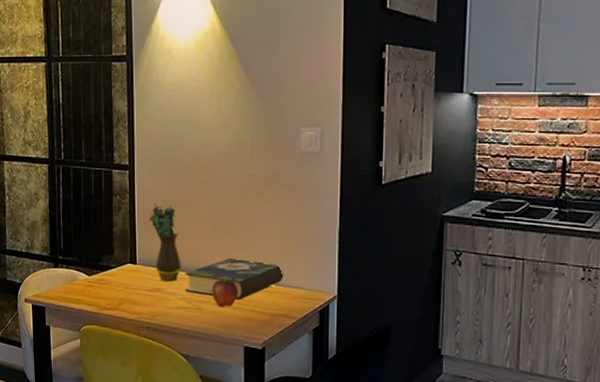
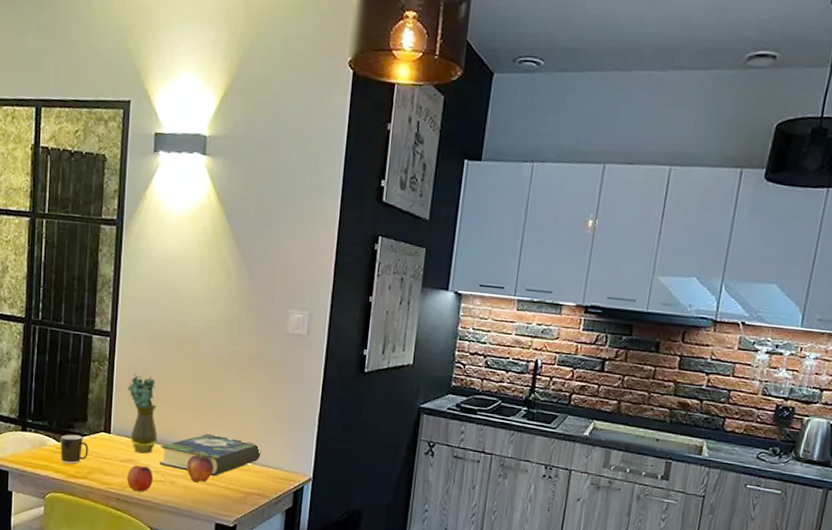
mug: none [90,267,117,297] -> present [60,434,89,464]
fruit: none [155,294,181,320] -> present [127,465,154,492]

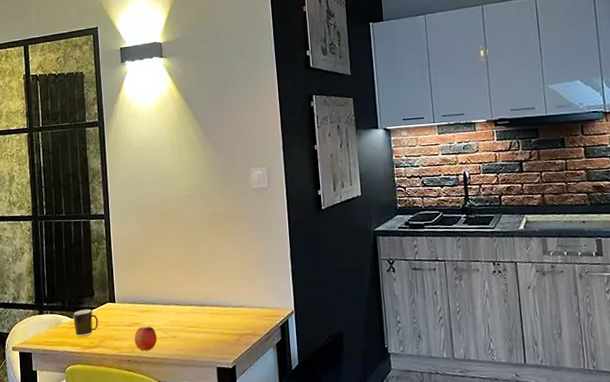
vase: present [127,373,158,453] -> none [124,245,156,316]
book: present [159,433,262,476] -> none [159,287,247,324]
fruit: present [187,454,214,482] -> none [184,307,208,332]

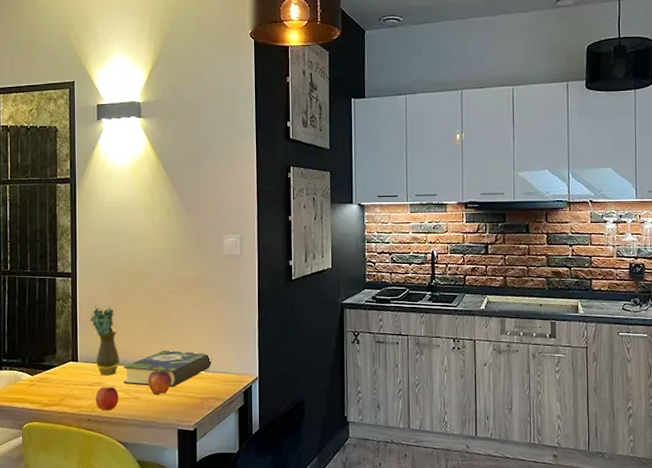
mug: present [73,309,99,337] -> none [33,367,59,394]
vase: none [124,245,156,316] -> present [90,306,120,376]
book: none [159,287,247,324] -> present [123,350,212,387]
fruit: none [184,307,208,332] -> present [148,369,172,394]

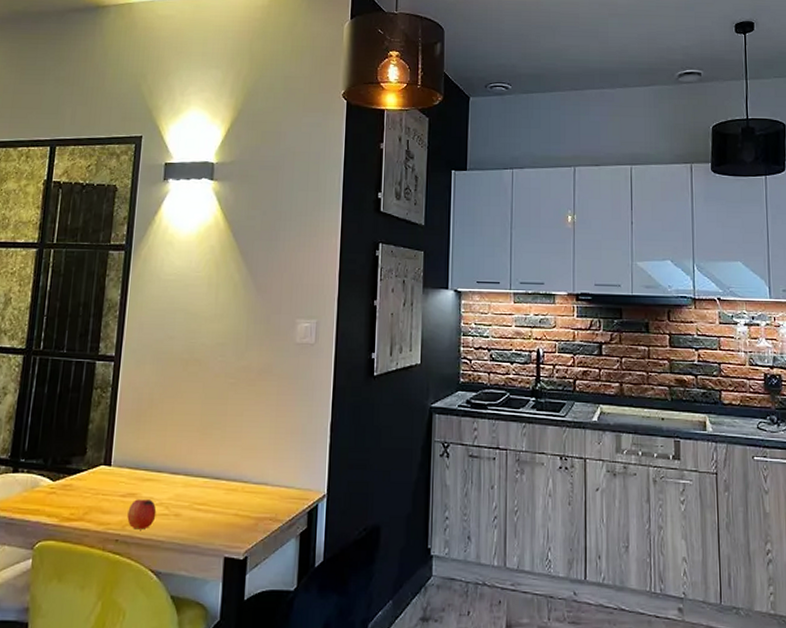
vase: present [90,306,120,376] -> none [130,398,162,485]
book: present [123,350,212,387] -> none [163,455,272,502]
fruit: present [148,369,172,394] -> none [193,479,222,511]

